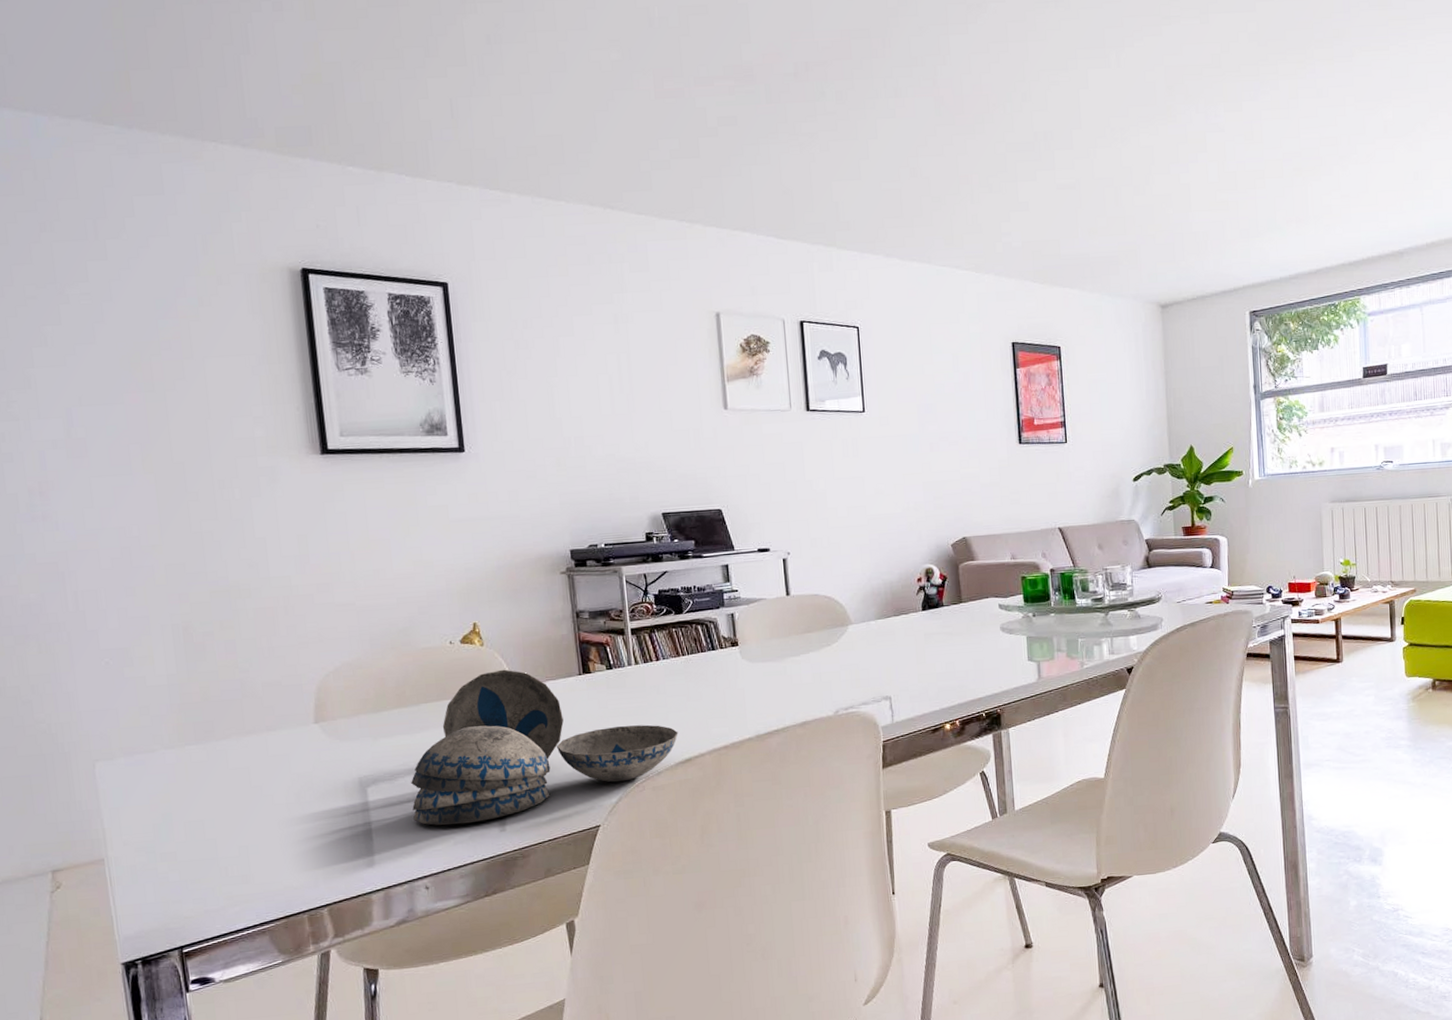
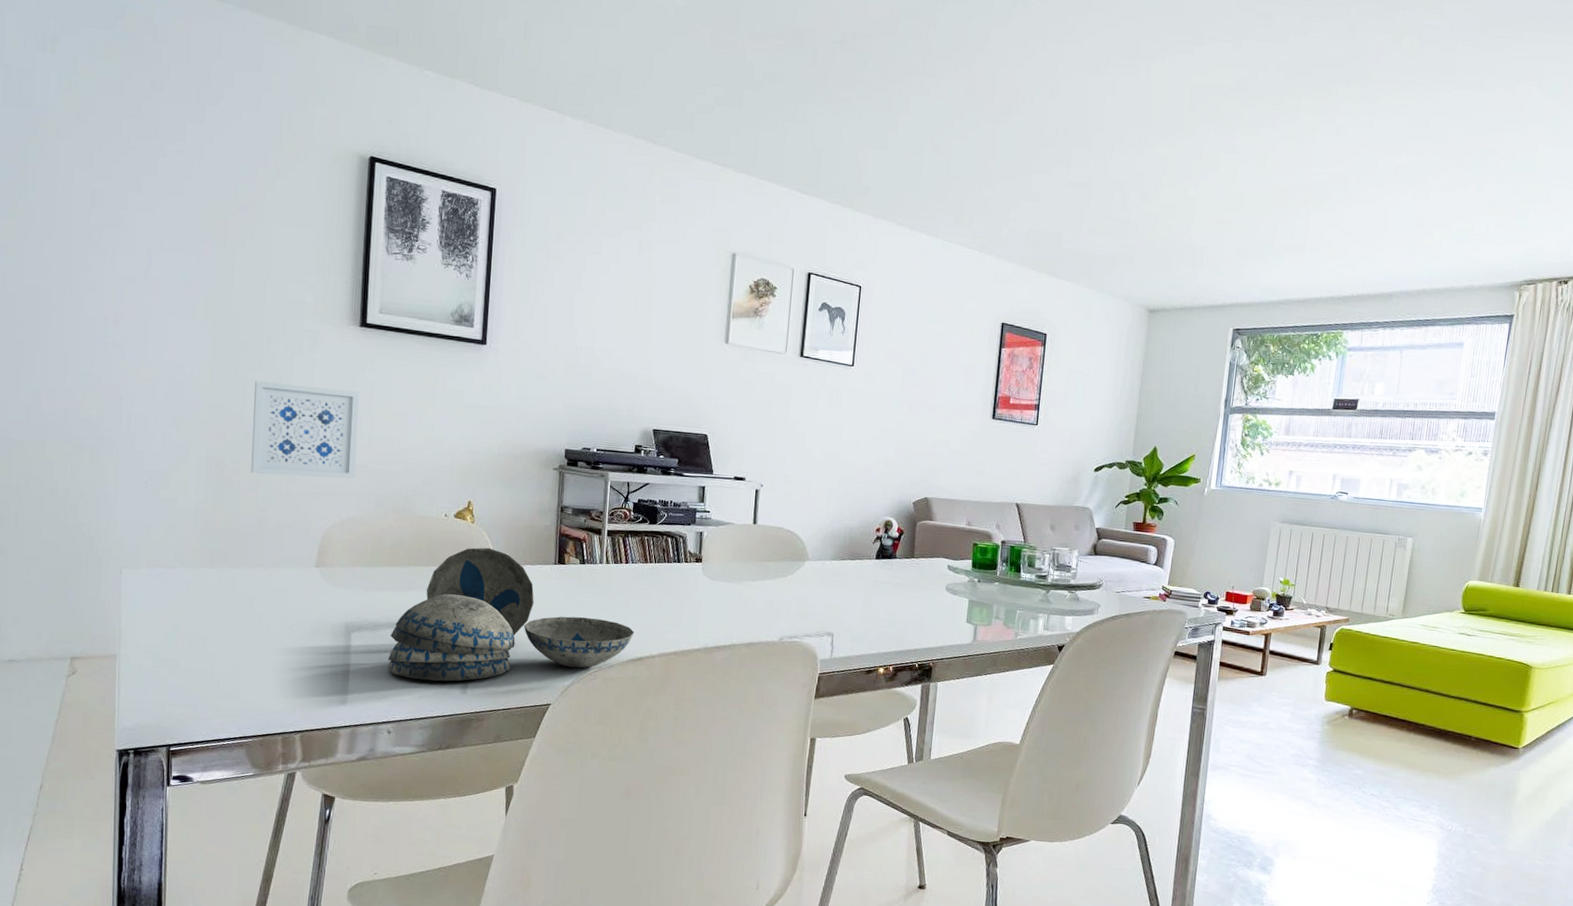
wall art: none [212,525,343,634] -> present [251,381,359,479]

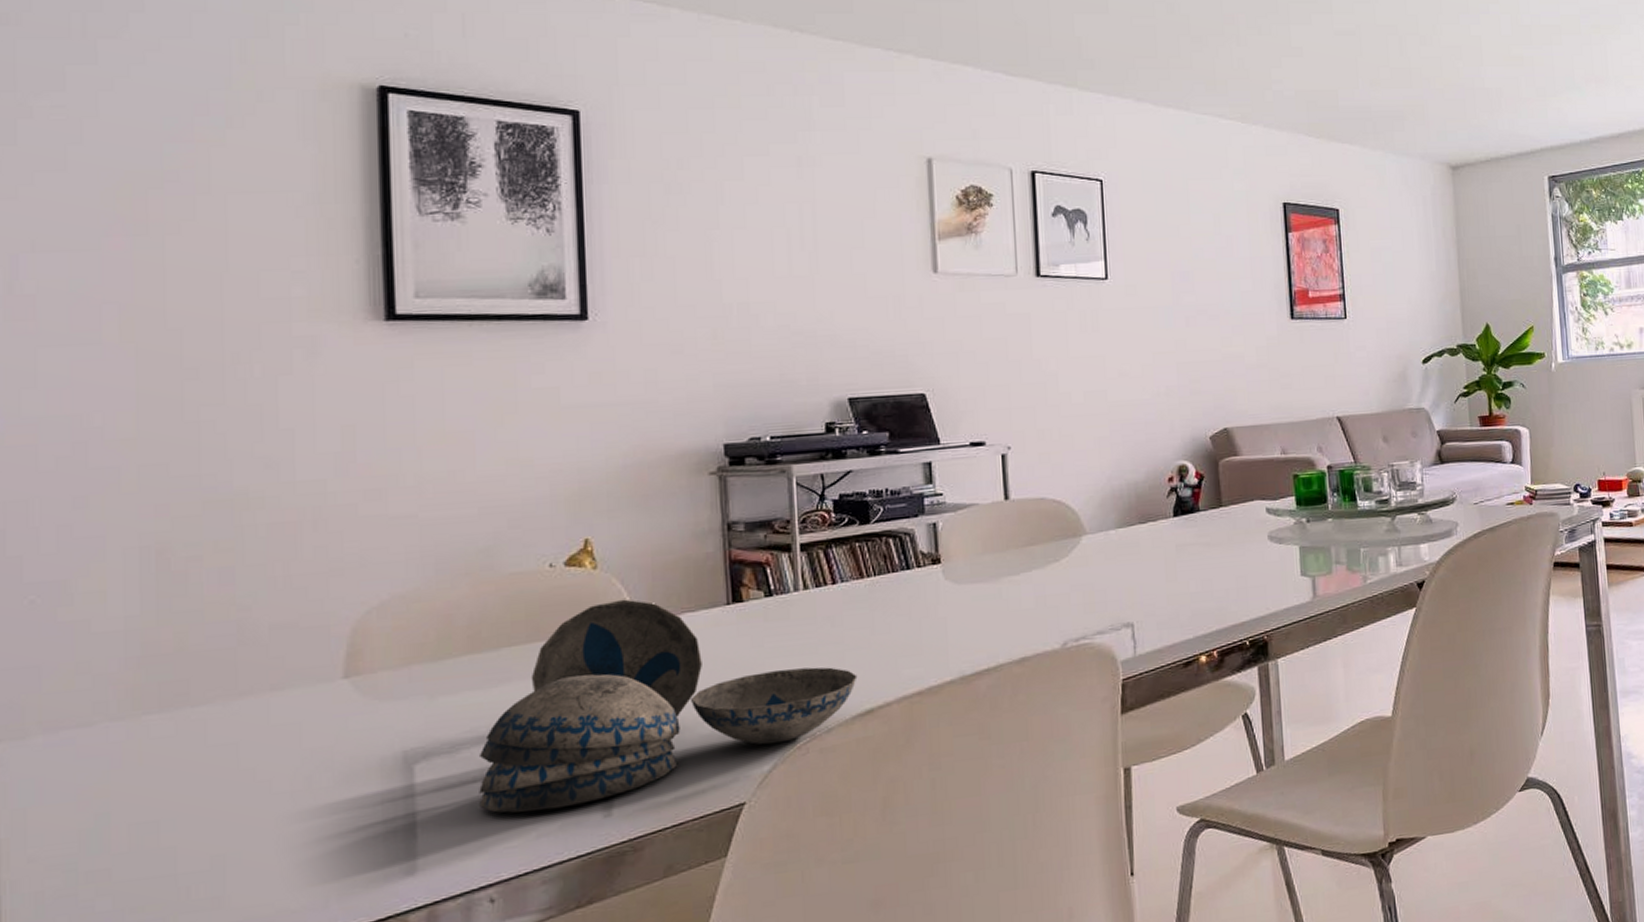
wall art: present [251,381,359,479] -> none [214,412,398,558]

